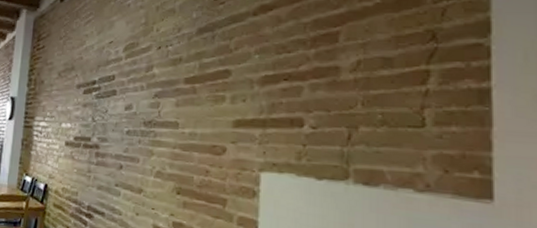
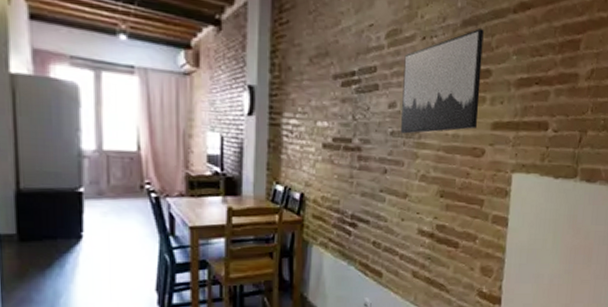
wall art: none [137,34,221,133] -> present [401,28,484,134]

